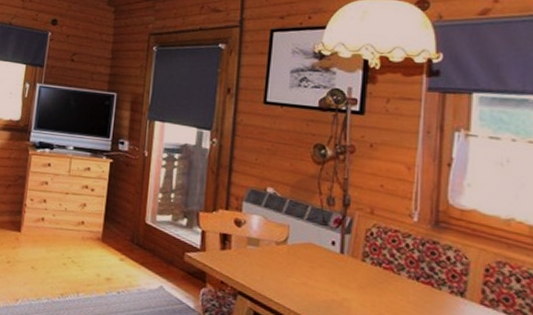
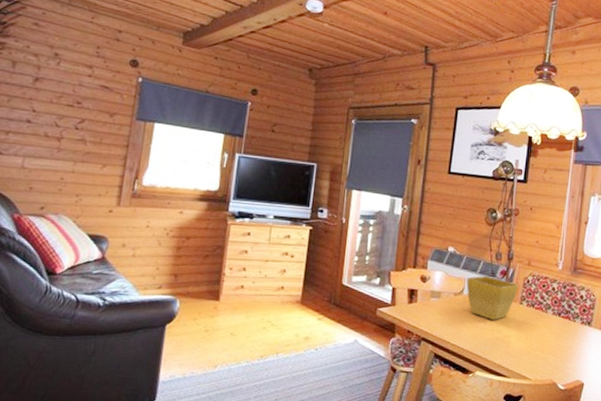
flower pot: none [291,223,359,279] -> present [466,276,519,320]

